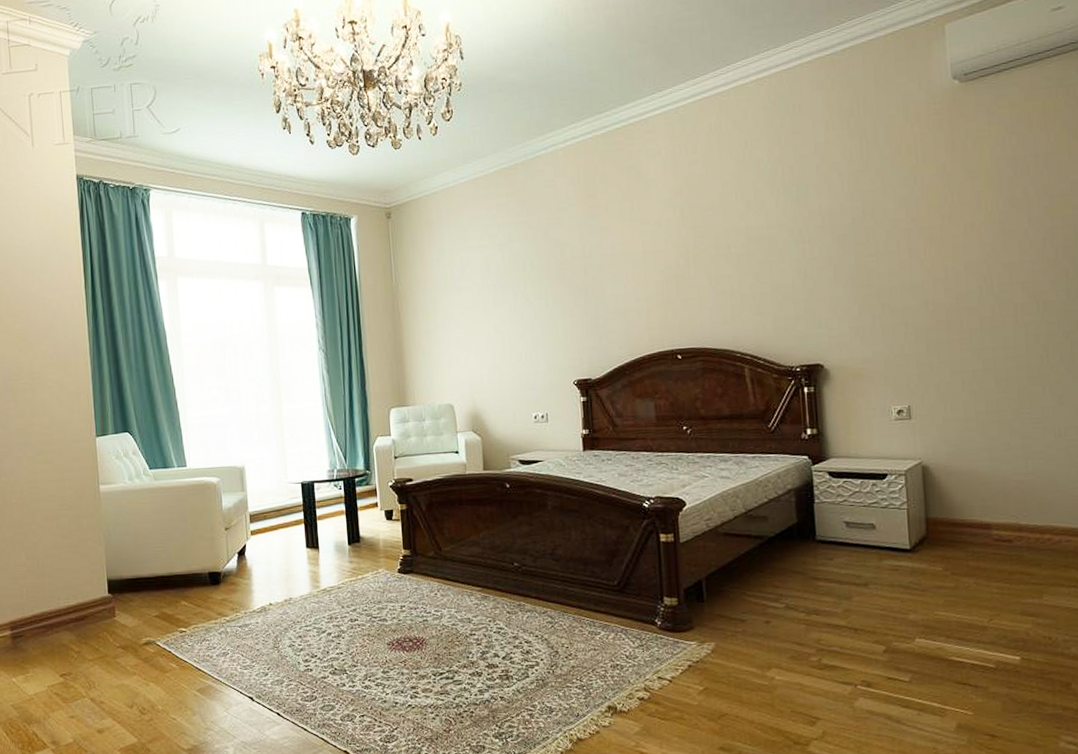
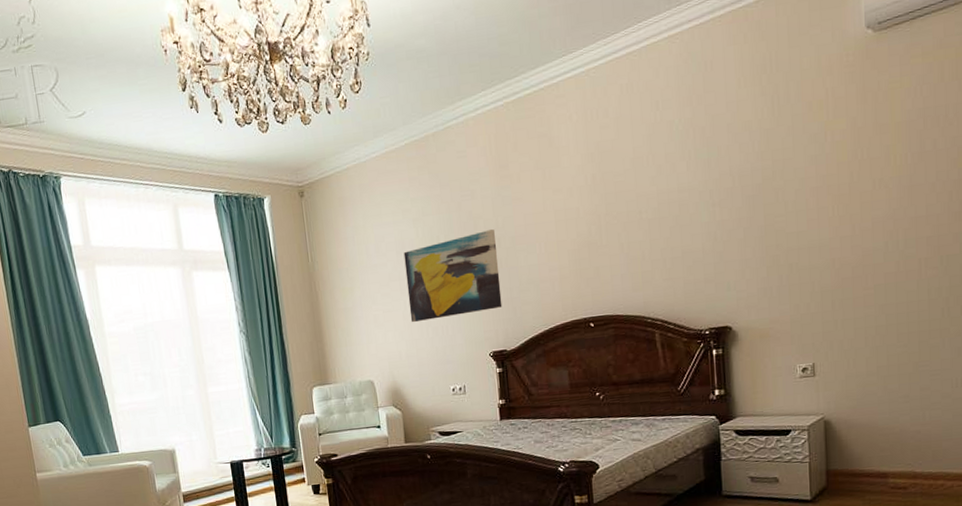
wall art: none [489,258,588,347] -> present [403,229,503,323]

